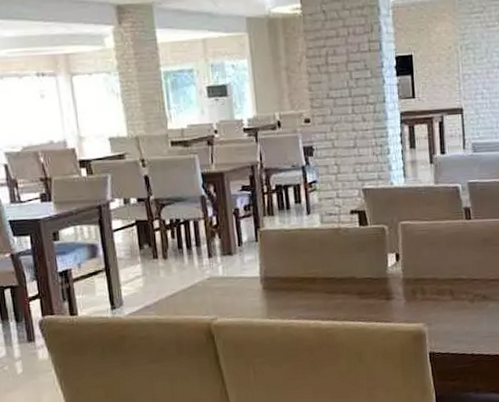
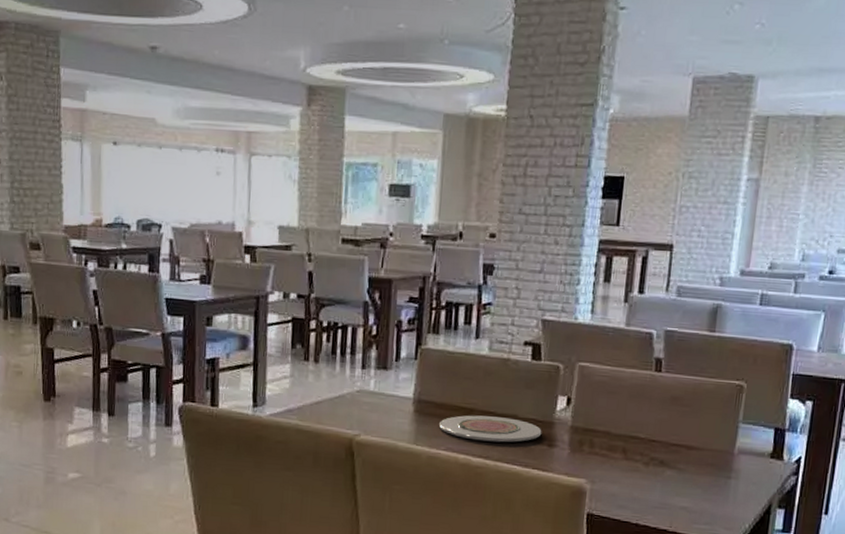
plate: none [287,280,379,306] -> present [439,415,542,443]

